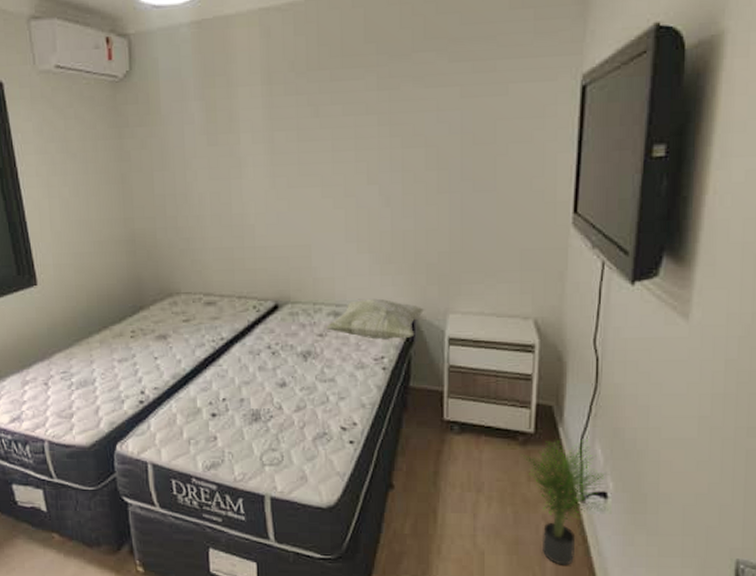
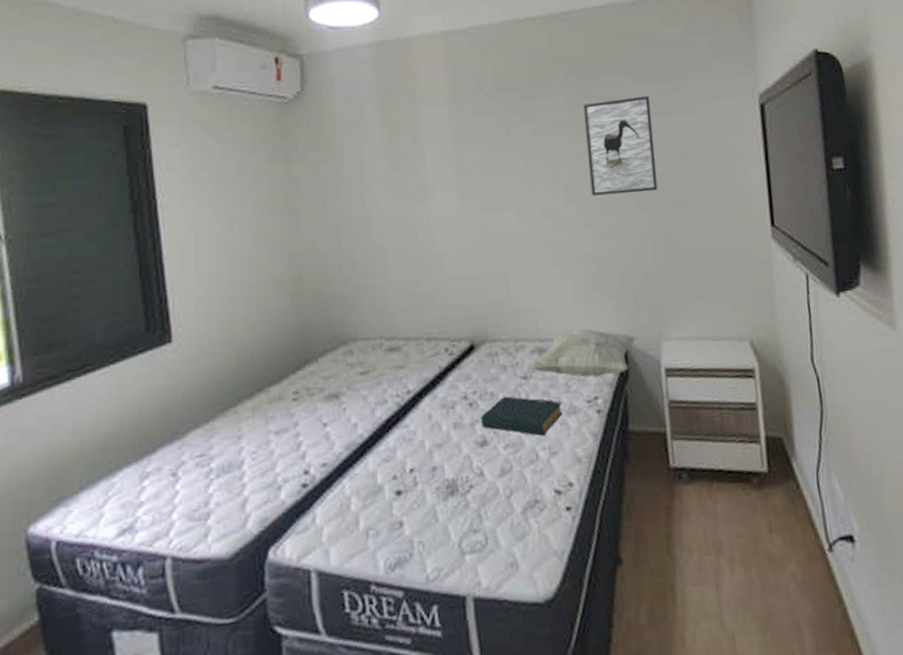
hardback book: none [282,349,352,384] -> present [481,396,563,436]
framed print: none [393,76,462,177] -> present [583,96,658,196]
potted plant: present [523,439,609,565] -> none [760,472,858,638]

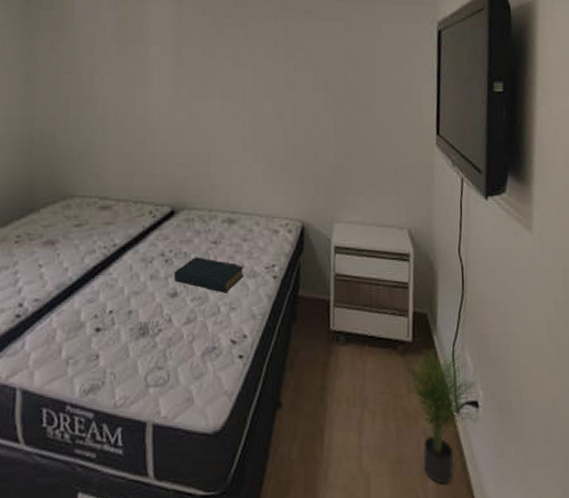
decorative pillow: present [530,329,637,378] -> none [221,206,313,248]
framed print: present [583,96,658,196] -> none [288,13,345,95]
potted plant: none [760,472,858,638] -> present [403,346,480,484]

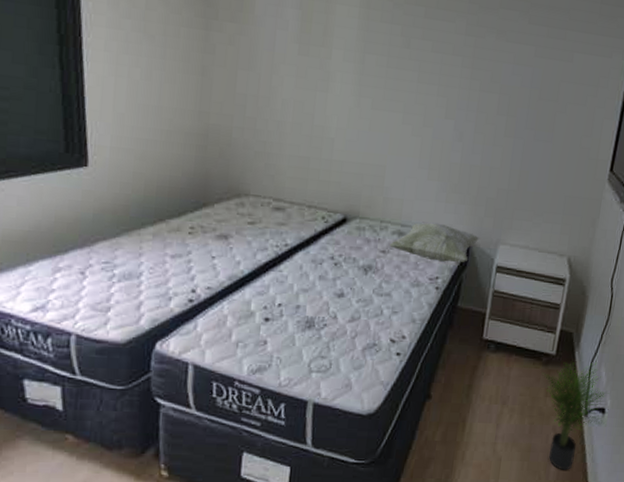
hardback book: present [174,257,244,293] -> none [342,263,410,298]
decorative pillow: none [221,206,313,248] -> present [389,222,480,262]

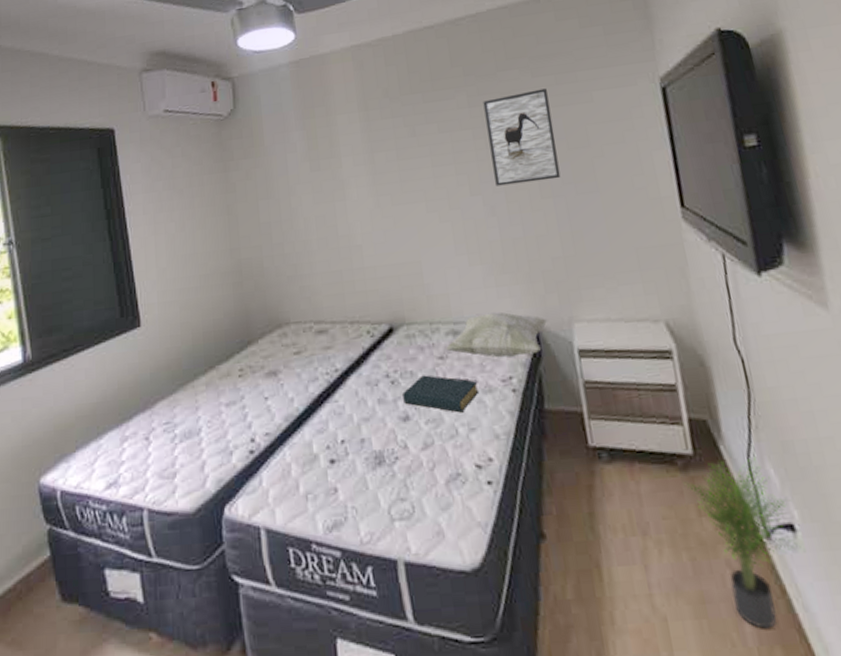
hardback book: none [342,263,410,298] -> present [403,375,480,413]
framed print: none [470,33,538,123] -> present [483,88,561,186]

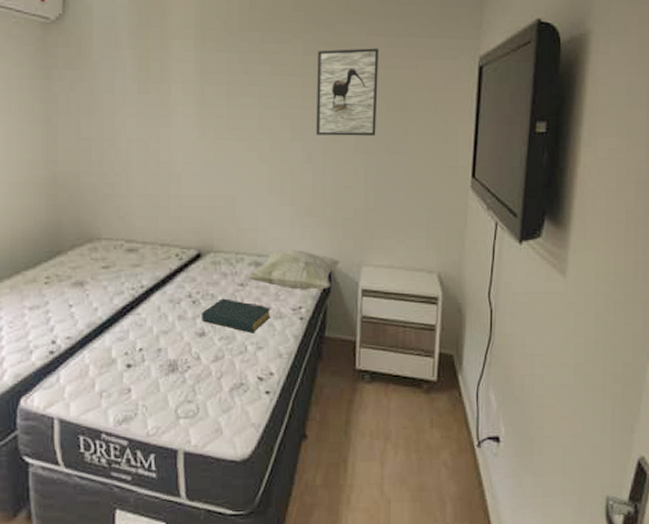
potted plant: present [687,457,801,629] -> none [427,386,501,510]

